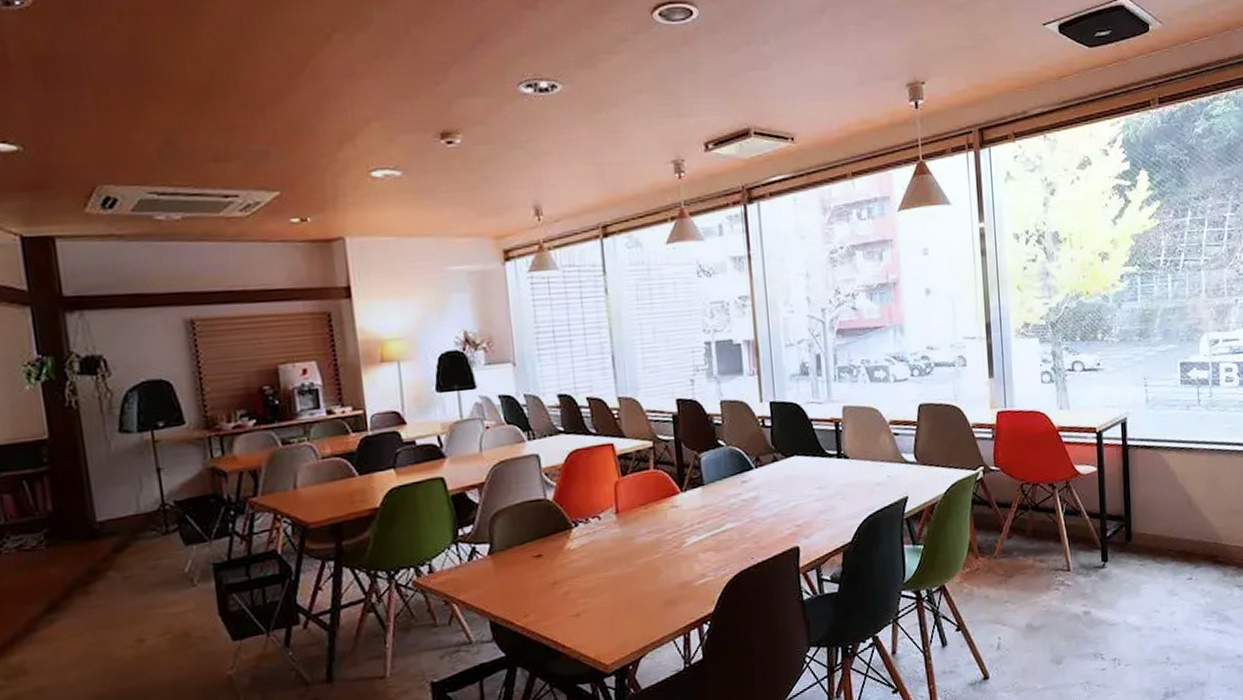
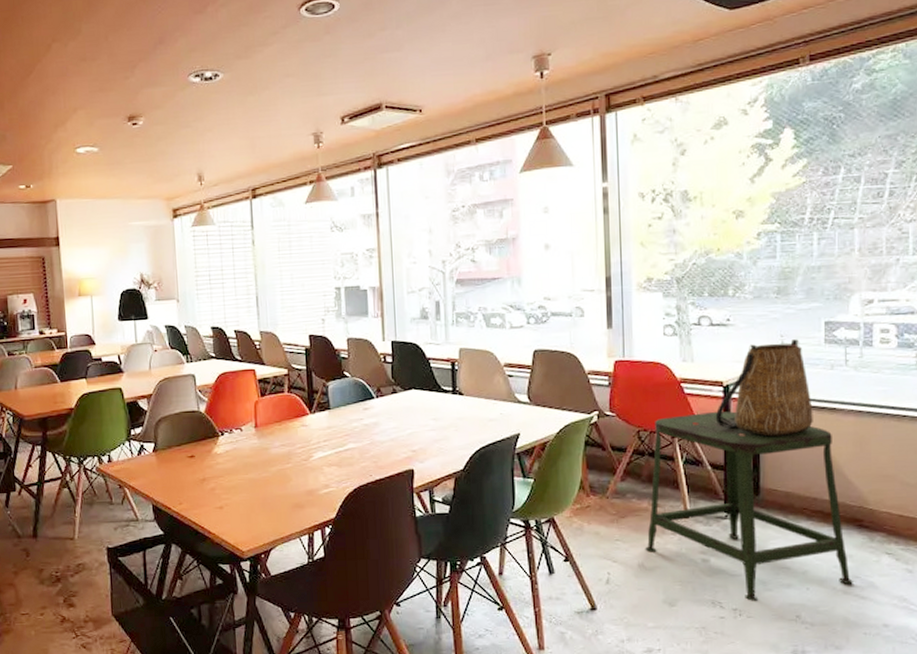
stool: none [1032,457,1212,649] -> present [645,411,853,601]
tote bag: none [1090,381,1174,481] -> present [715,339,813,437]

